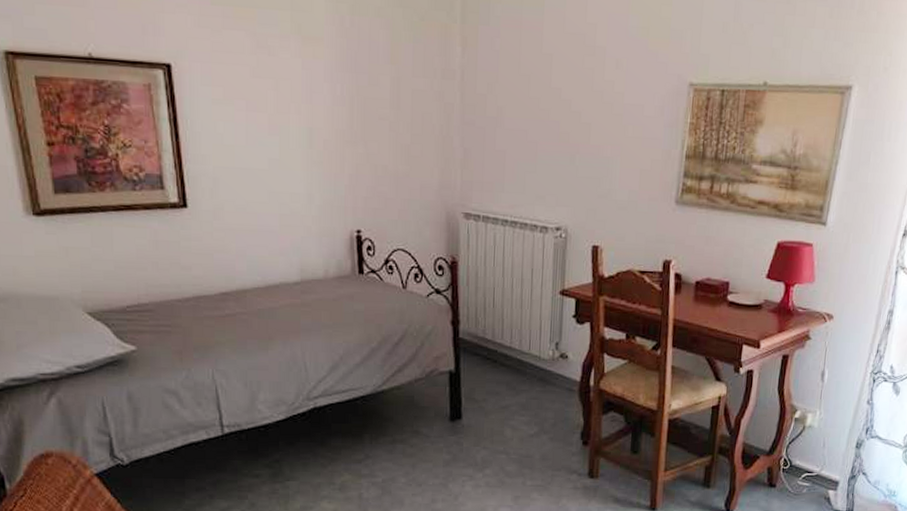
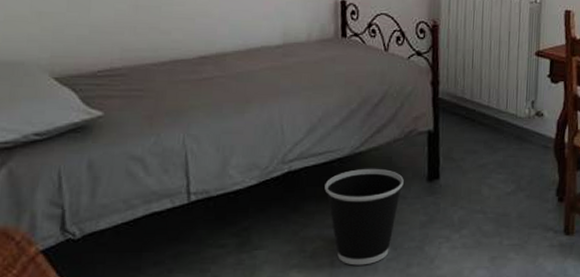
wastebasket: none [349,406,426,499] -> present [324,168,404,266]

